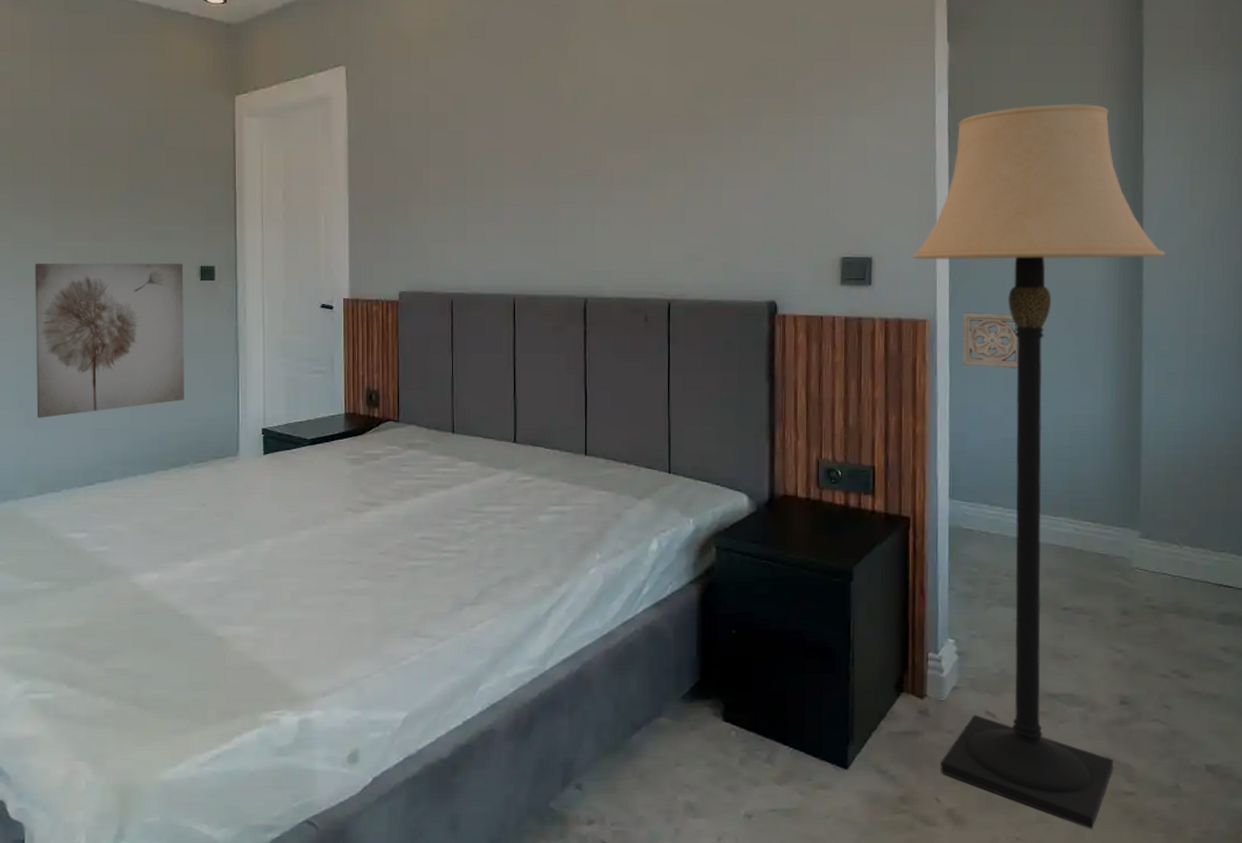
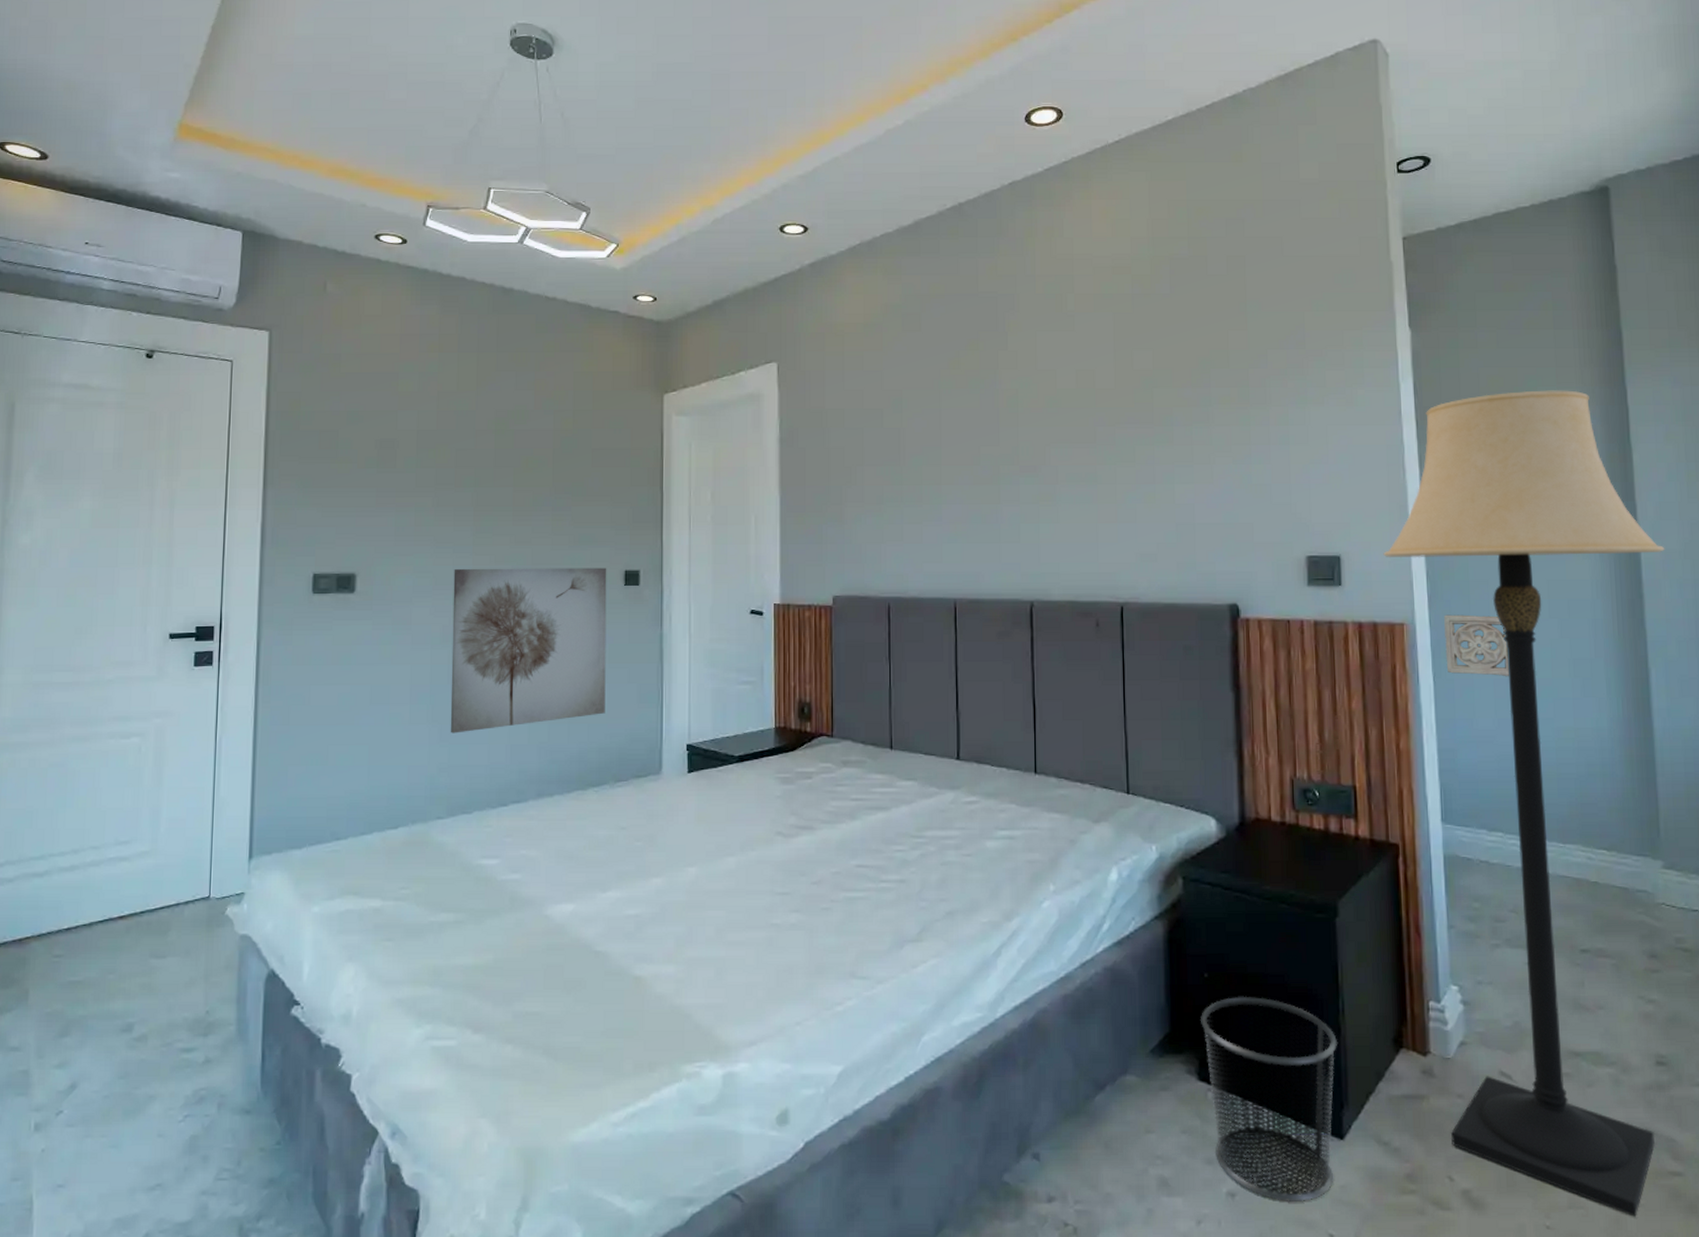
waste bin: none [727,649,847,821] -> present [1201,996,1338,1201]

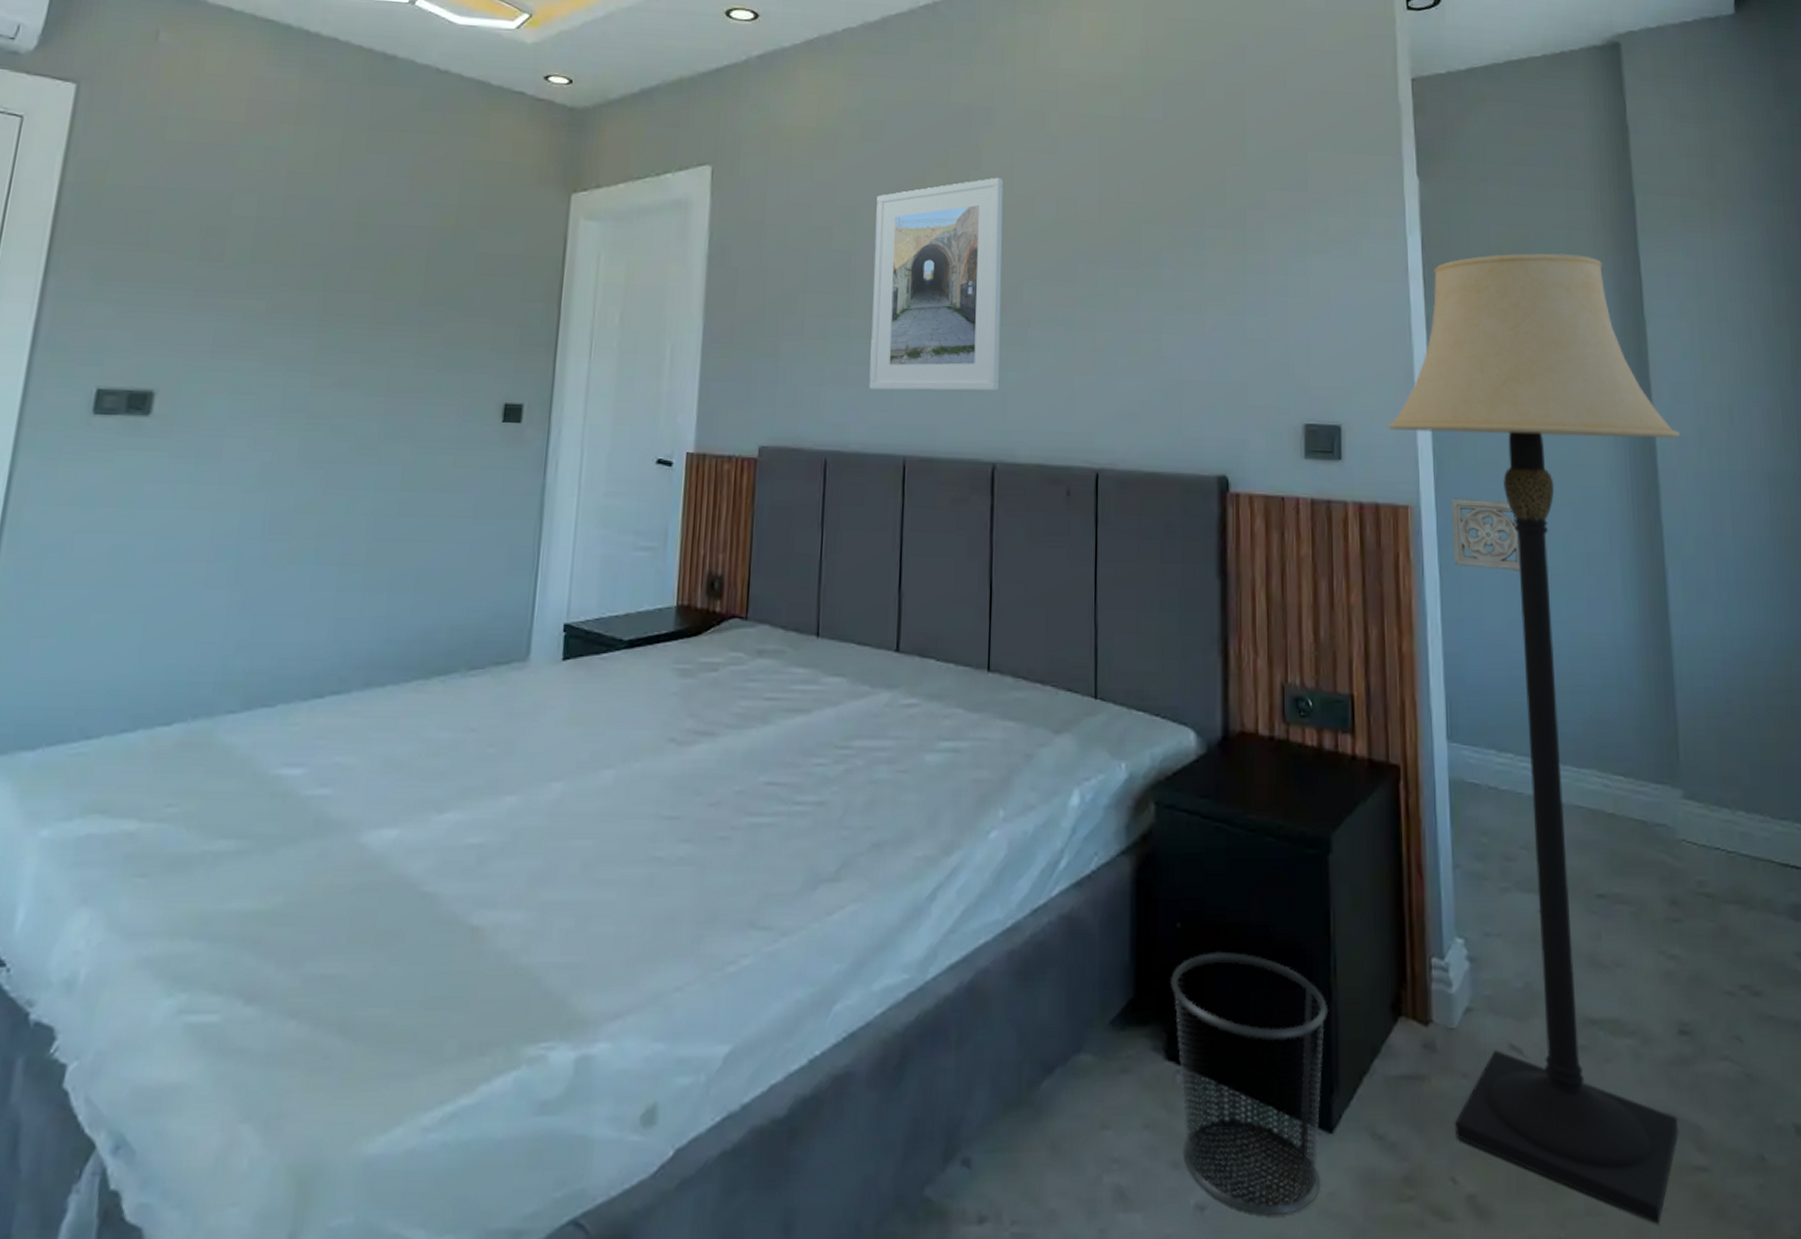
wall art: present [450,567,607,733] -> none [257,391,482,602]
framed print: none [919,355,1033,545] -> present [869,177,1003,391]

